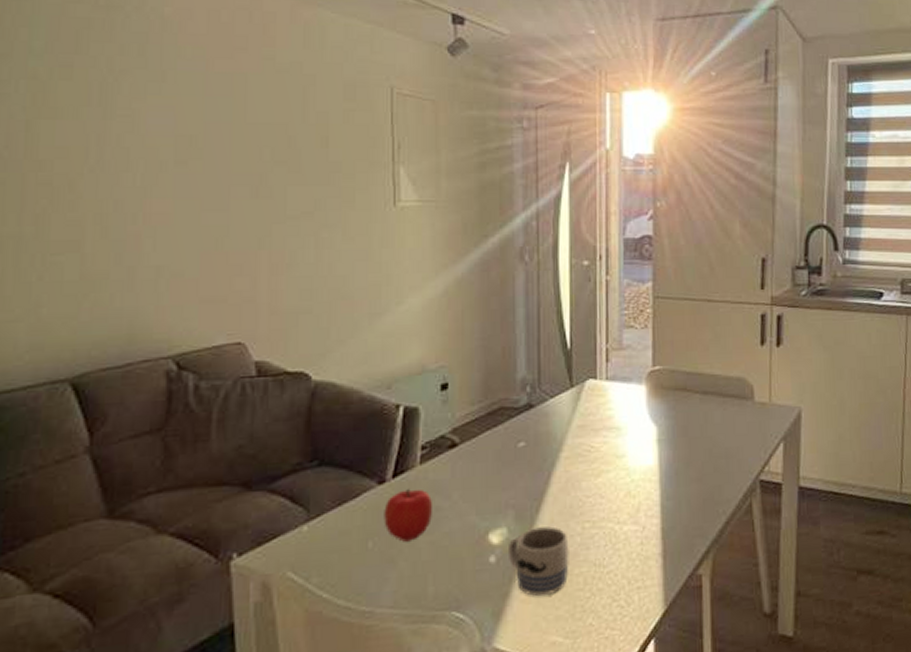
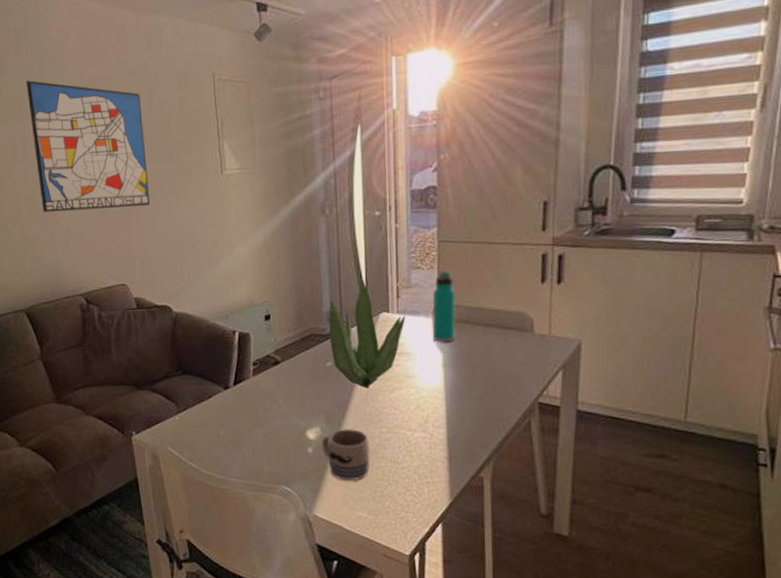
wall art: none [115,63,291,241] -> present [25,80,151,212]
fruit: present [384,489,433,542] -> none [229,394,264,432]
plant: none [523,341,616,474] -> present [328,281,406,388]
water bottle: none [645,330,672,414] -> present [432,270,456,343]

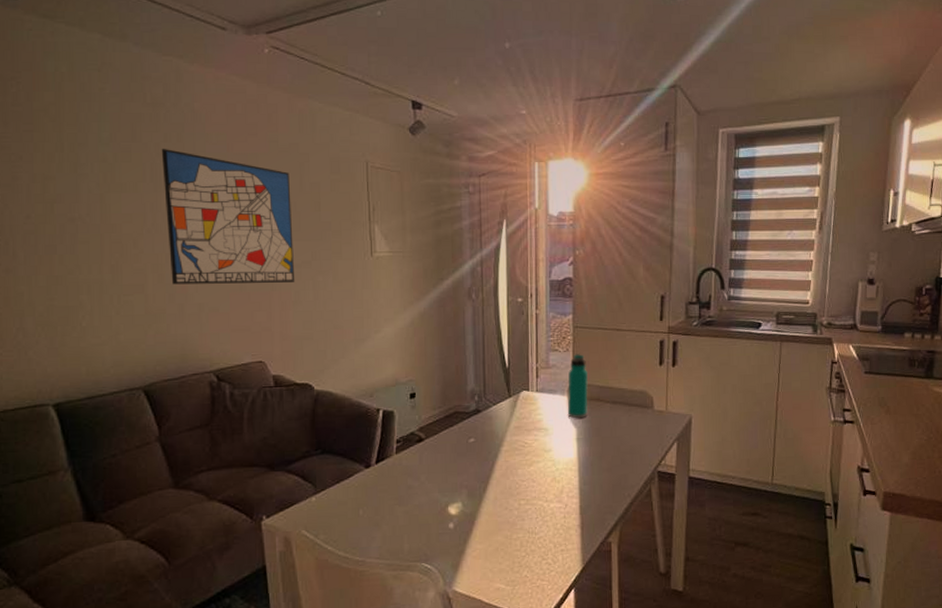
mug: present [322,429,370,482] -> none [463,502,509,554]
plant: present [328,281,406,388] -> none [472,361,544,463]

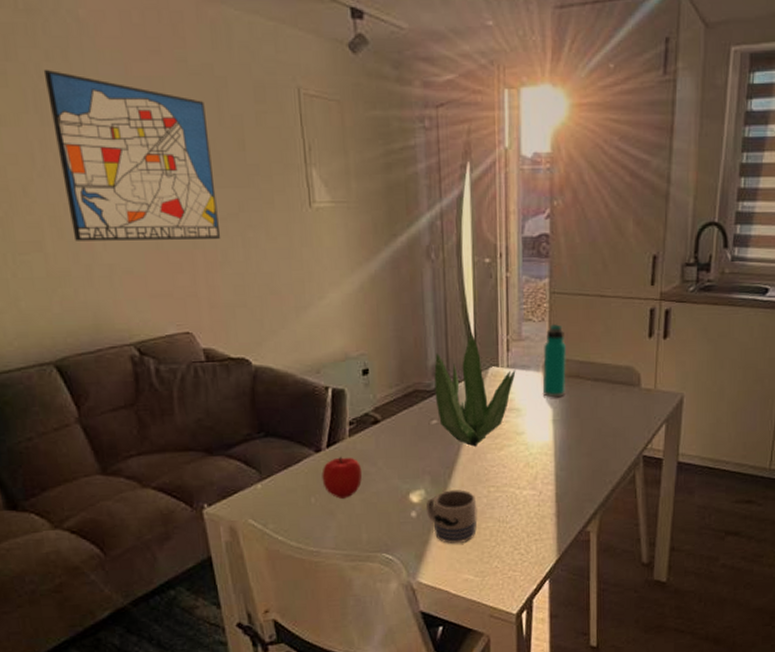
fruit: none [370,472,407,511] -> present [322,457,363,499]
mug: none [463,502,509,554] -> present [427,490,478,544]
plant: none [472,361,544,463] -> present [434,332,516,447]

